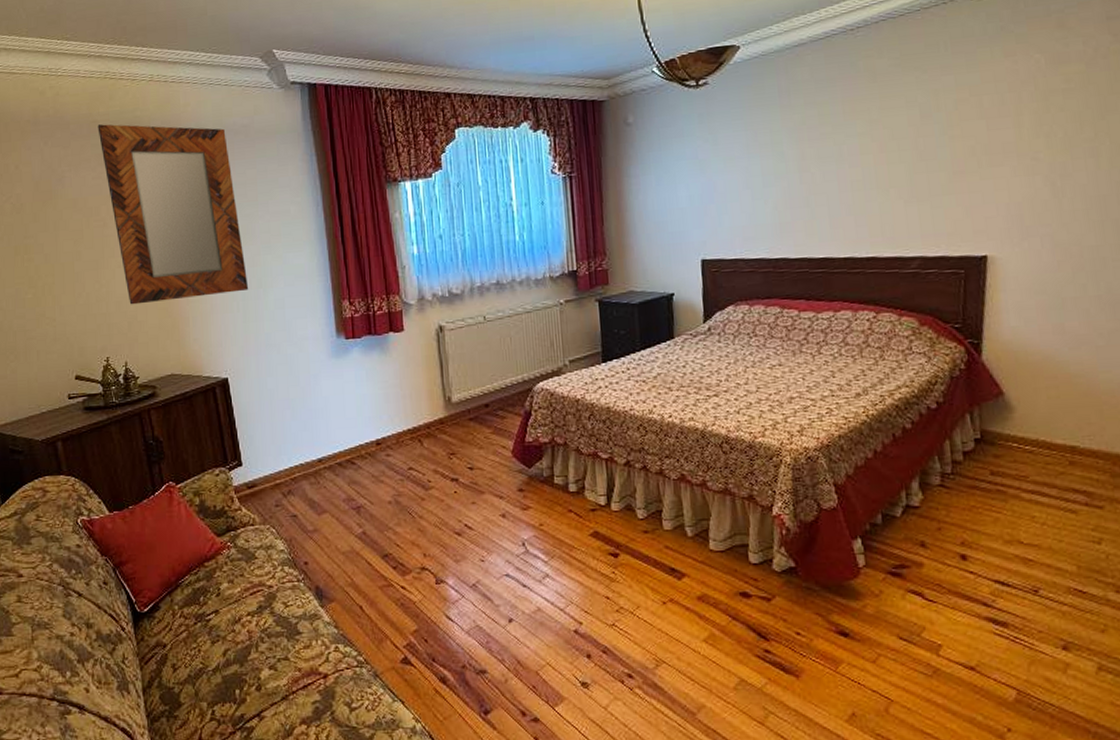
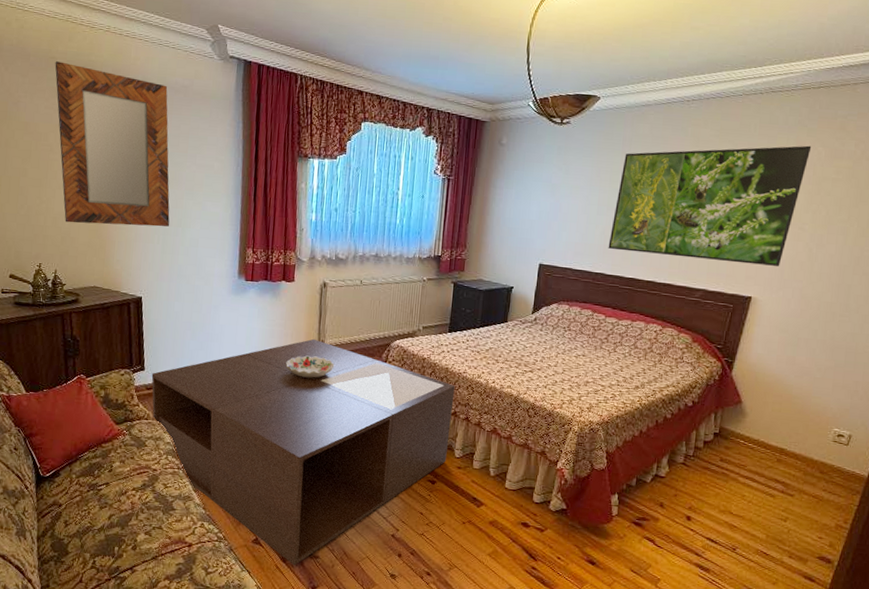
coffee table: none [251,396,628,687] -> present [151,338,455,566]
decorative bowl: none [409,417,469,446] -> present [286,355,335,378]
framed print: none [784,54,1026,227] -> present [608,145,812,266]

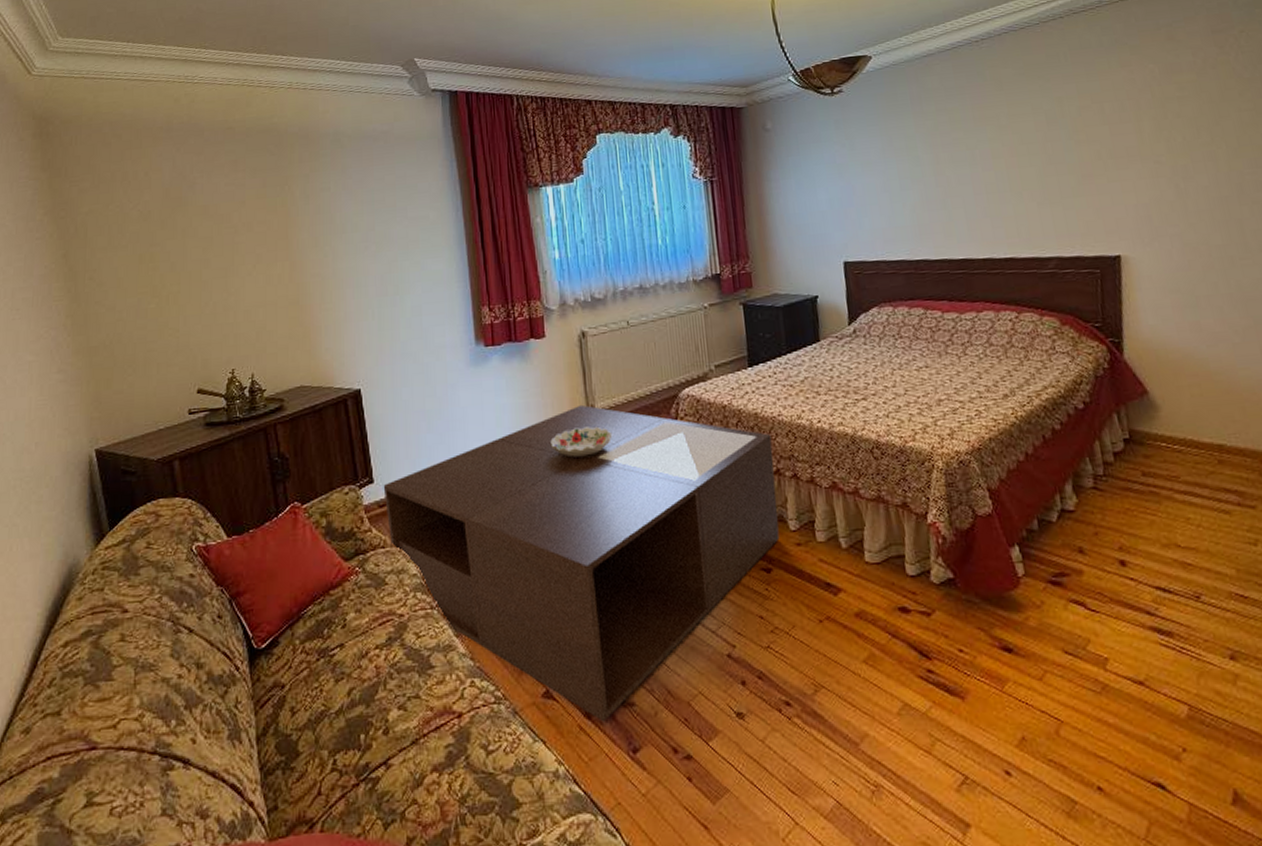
home mirror: present [55,61,170,227] -> none [233,130,384,314]
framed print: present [608,145,812,266] -> none [917,65,1145,229]

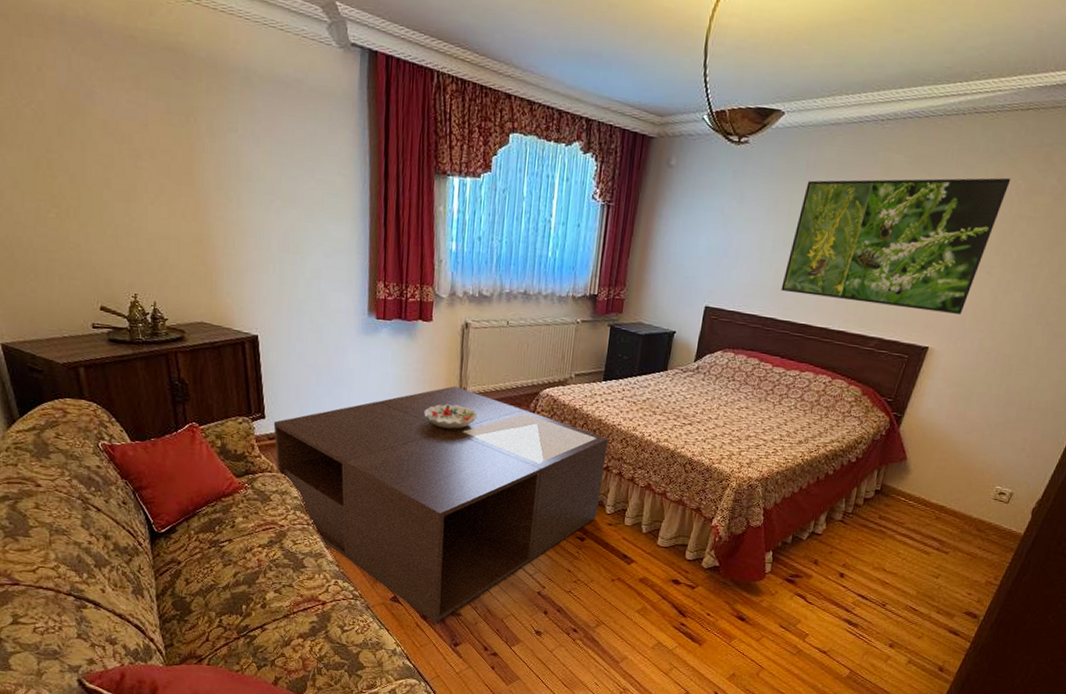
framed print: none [917,65,1145,229] -> present [781,177,1011,314]

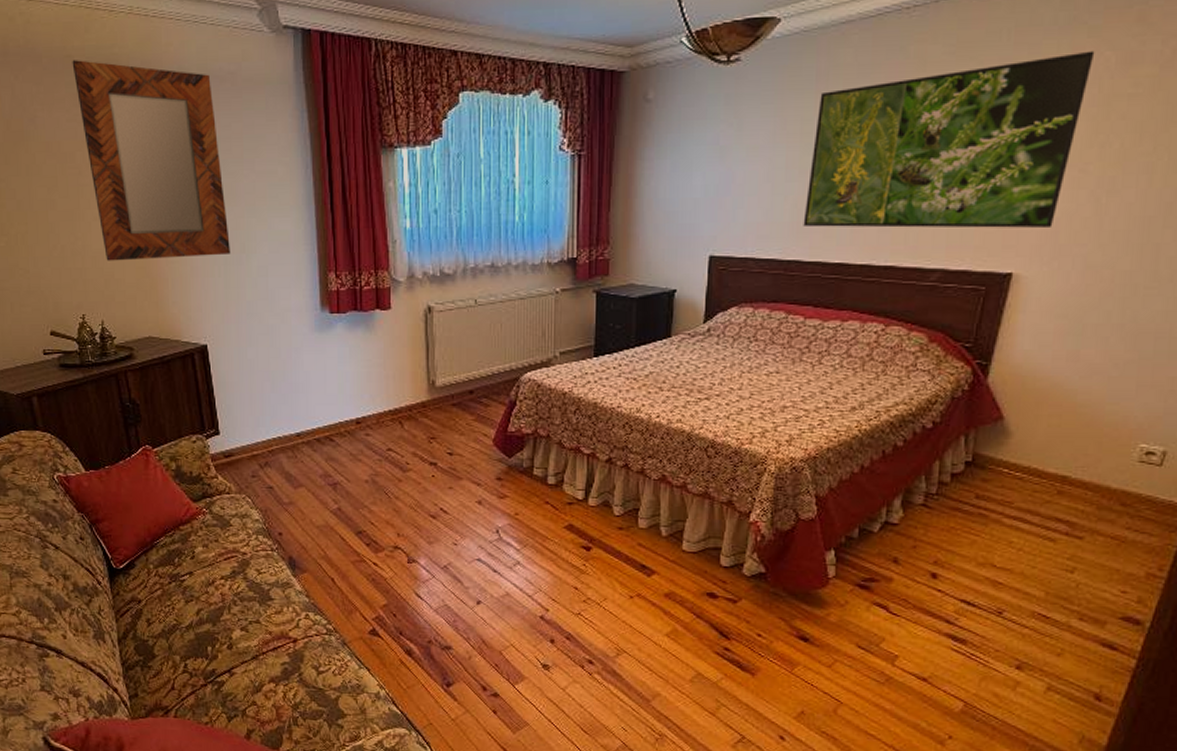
home mirror: none [134,41,286,254] -> present [72,60,230,261]
coffee table: present [273,385,609,623] -> none [228,379,608,659]
decorative bowl: present [424,404,478,429] -> none [390,401,451,429]

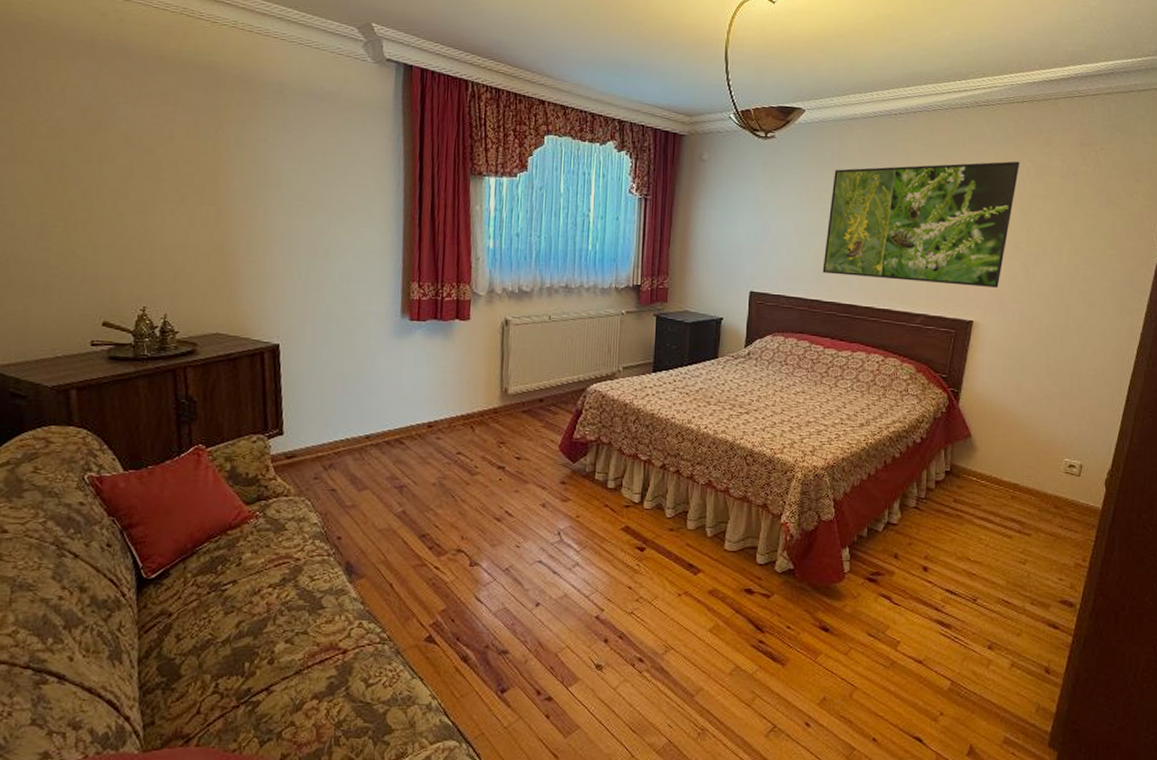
home mirror: present [72,60,230,261] -> none [165,61,315,259]

